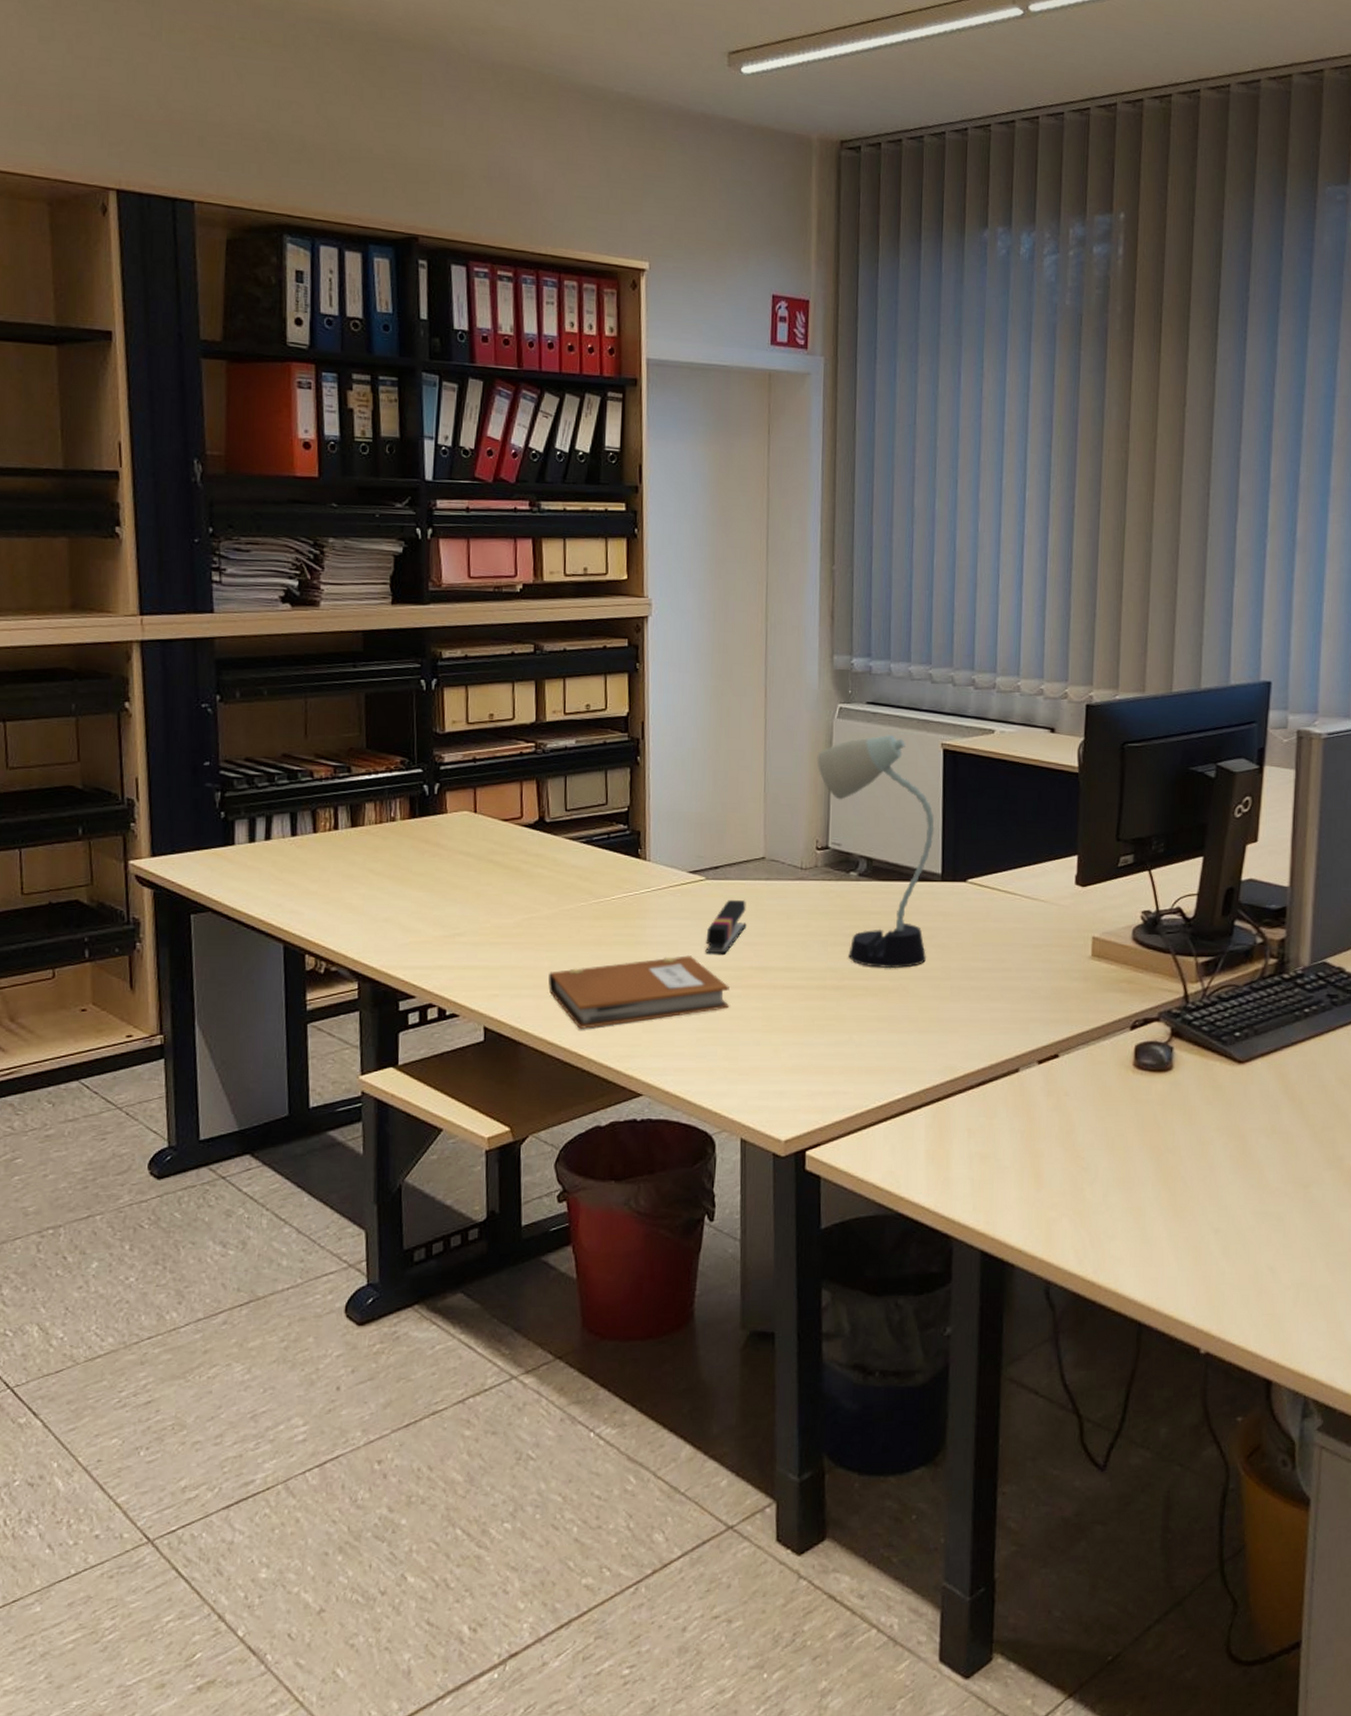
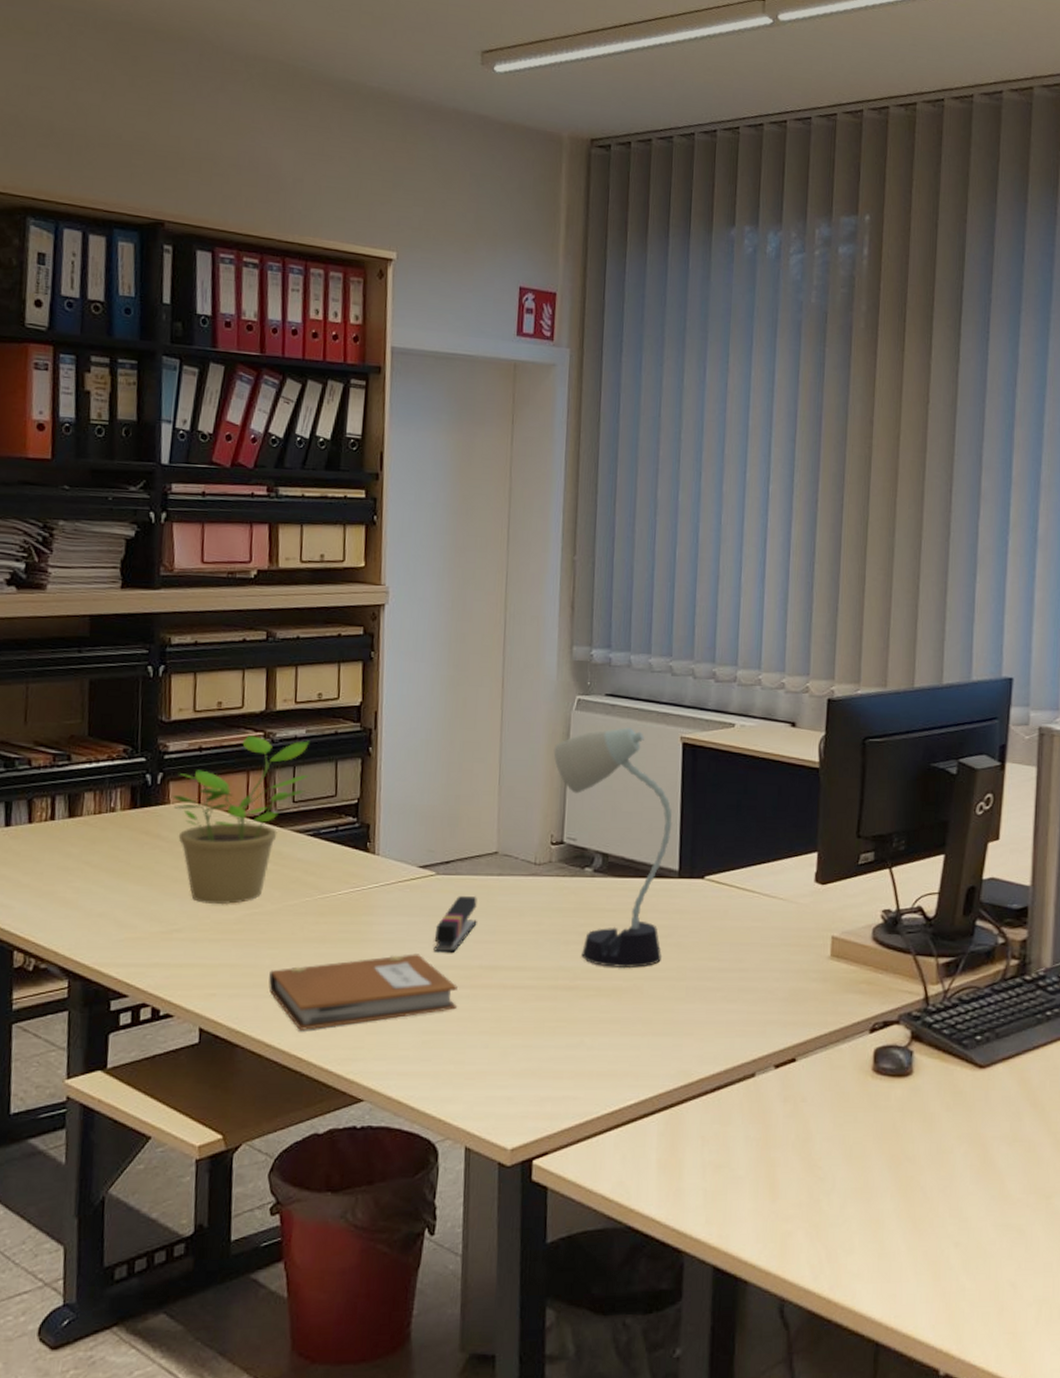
potted plant: none [449,746,582,910] -> present [172,735,311,905]

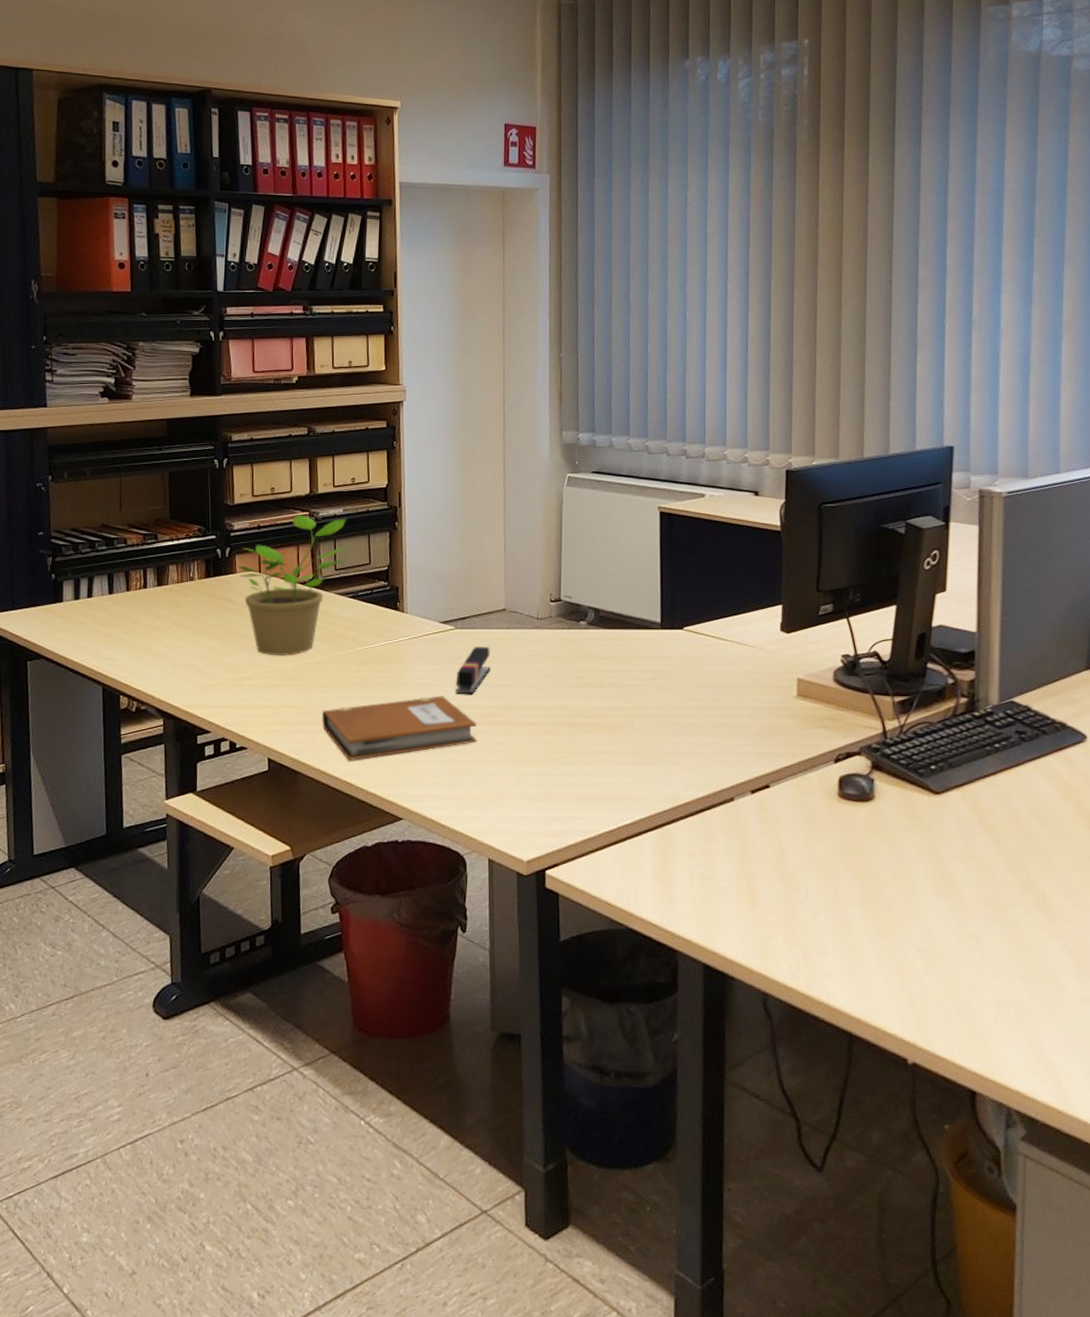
desk lamp: present [553,728,673,969] -> none [549,500,654,708]

